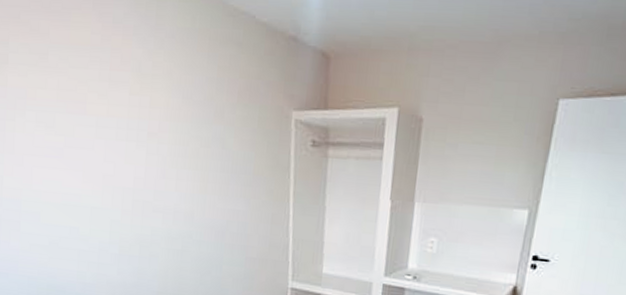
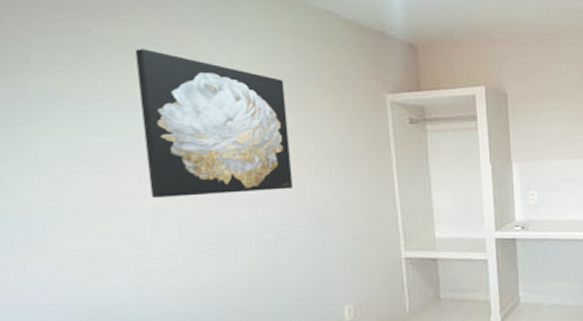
wall art: none [80,52,200,204] -> present [134,49,294,198]

